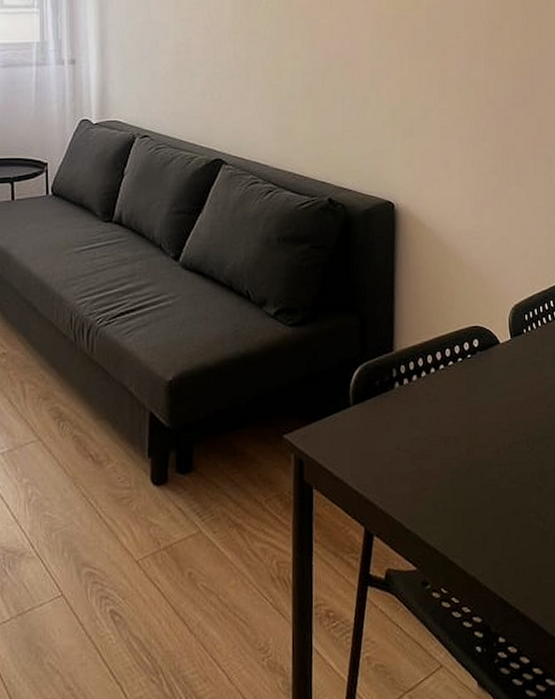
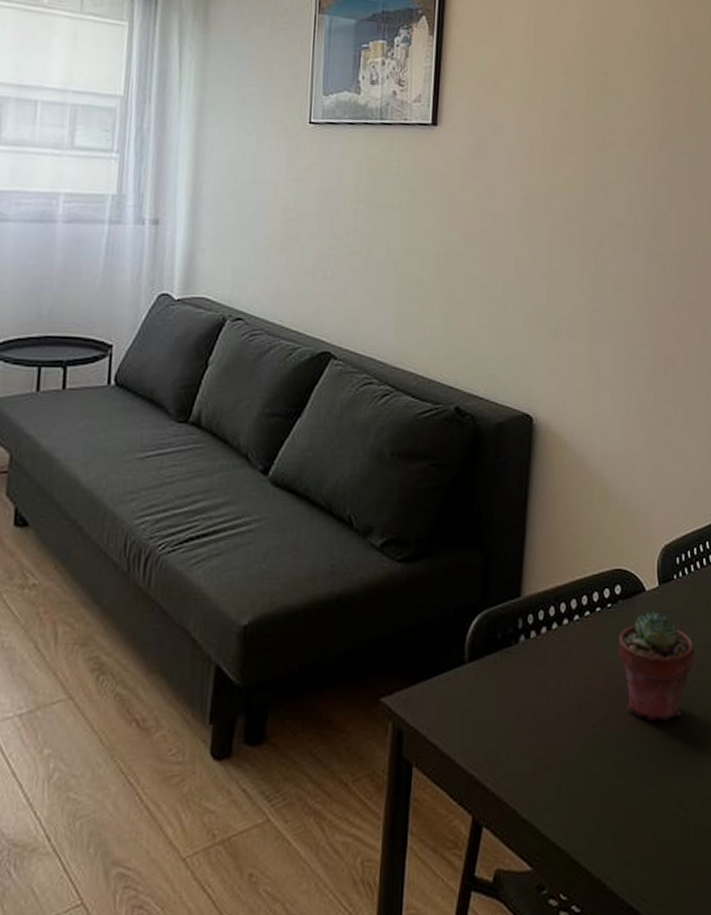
potted succulent: none [479,360,546,450] -> present [619,612,695,721]

